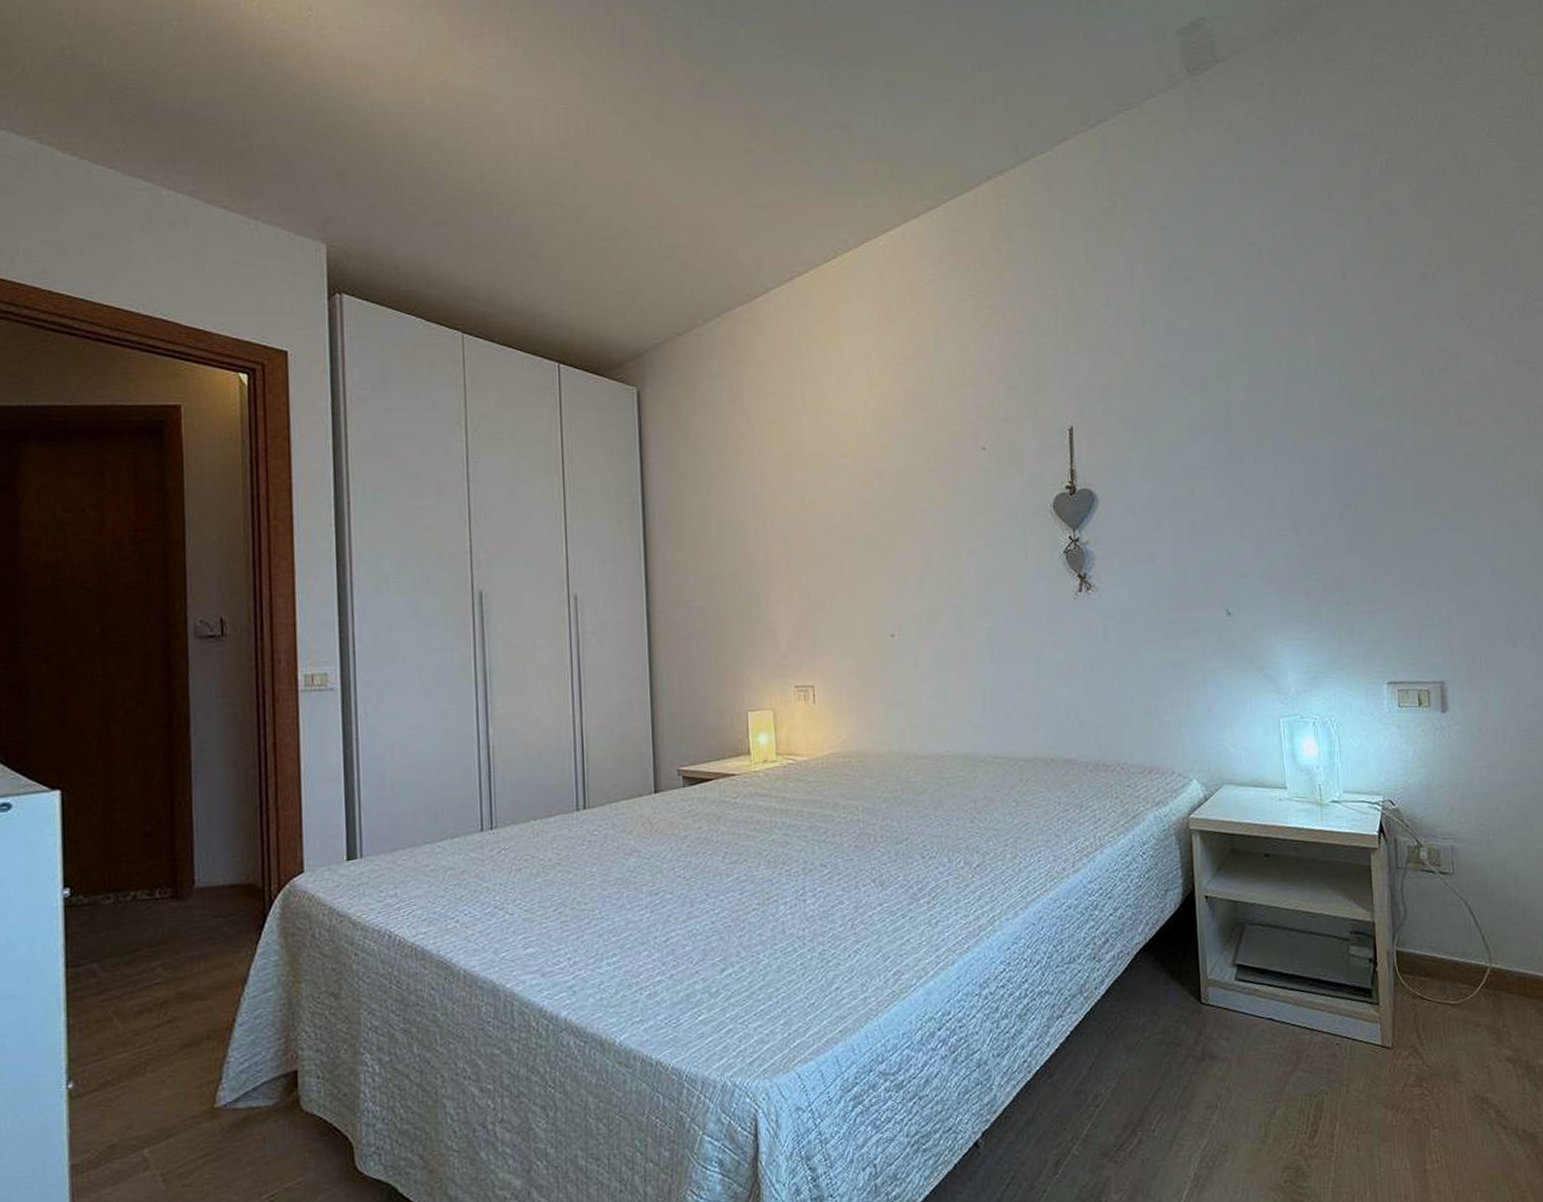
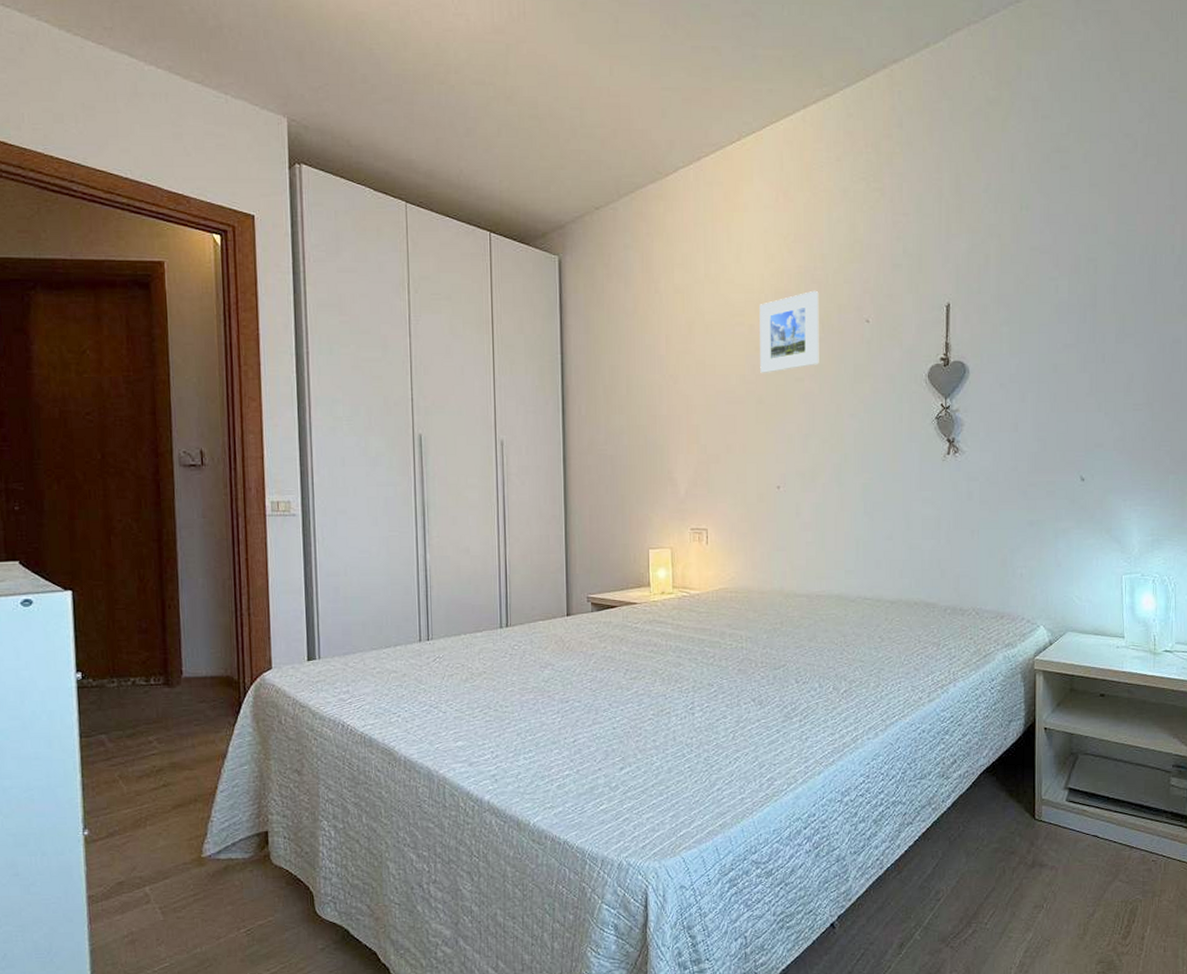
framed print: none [864,417,933,510] -> present [760,290,819,374]

